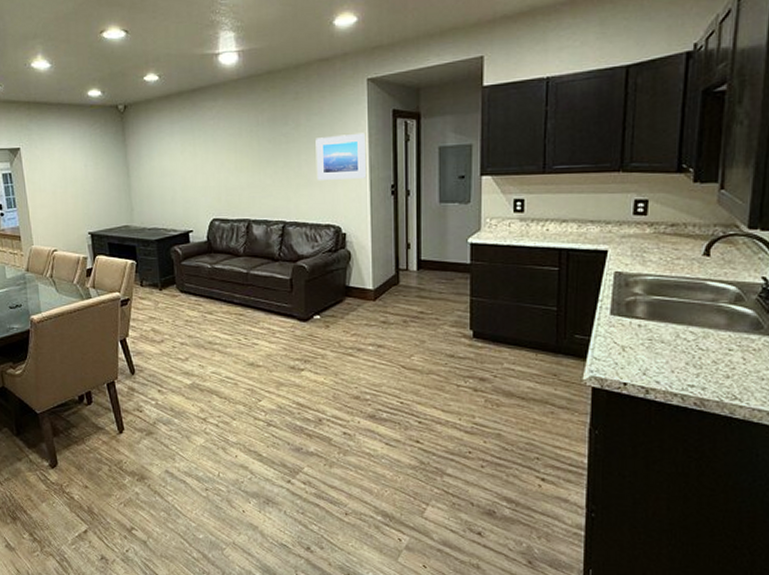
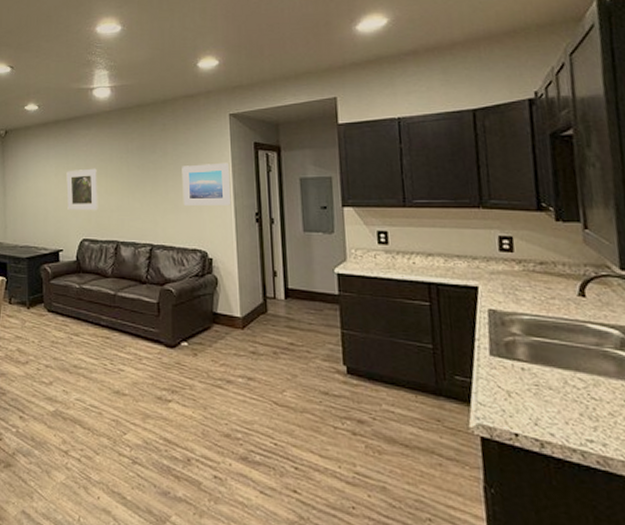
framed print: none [193,143,228,190] -> present [66,168,98,211]

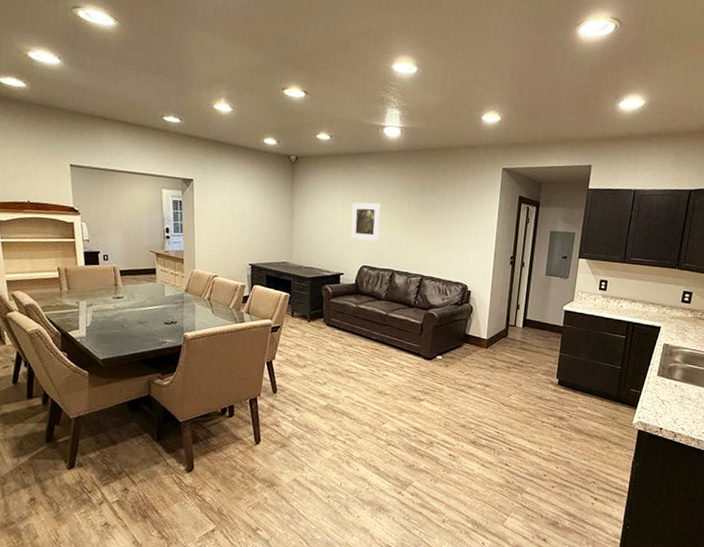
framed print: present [182,162,232,205] -> none [453,210,496,248]

